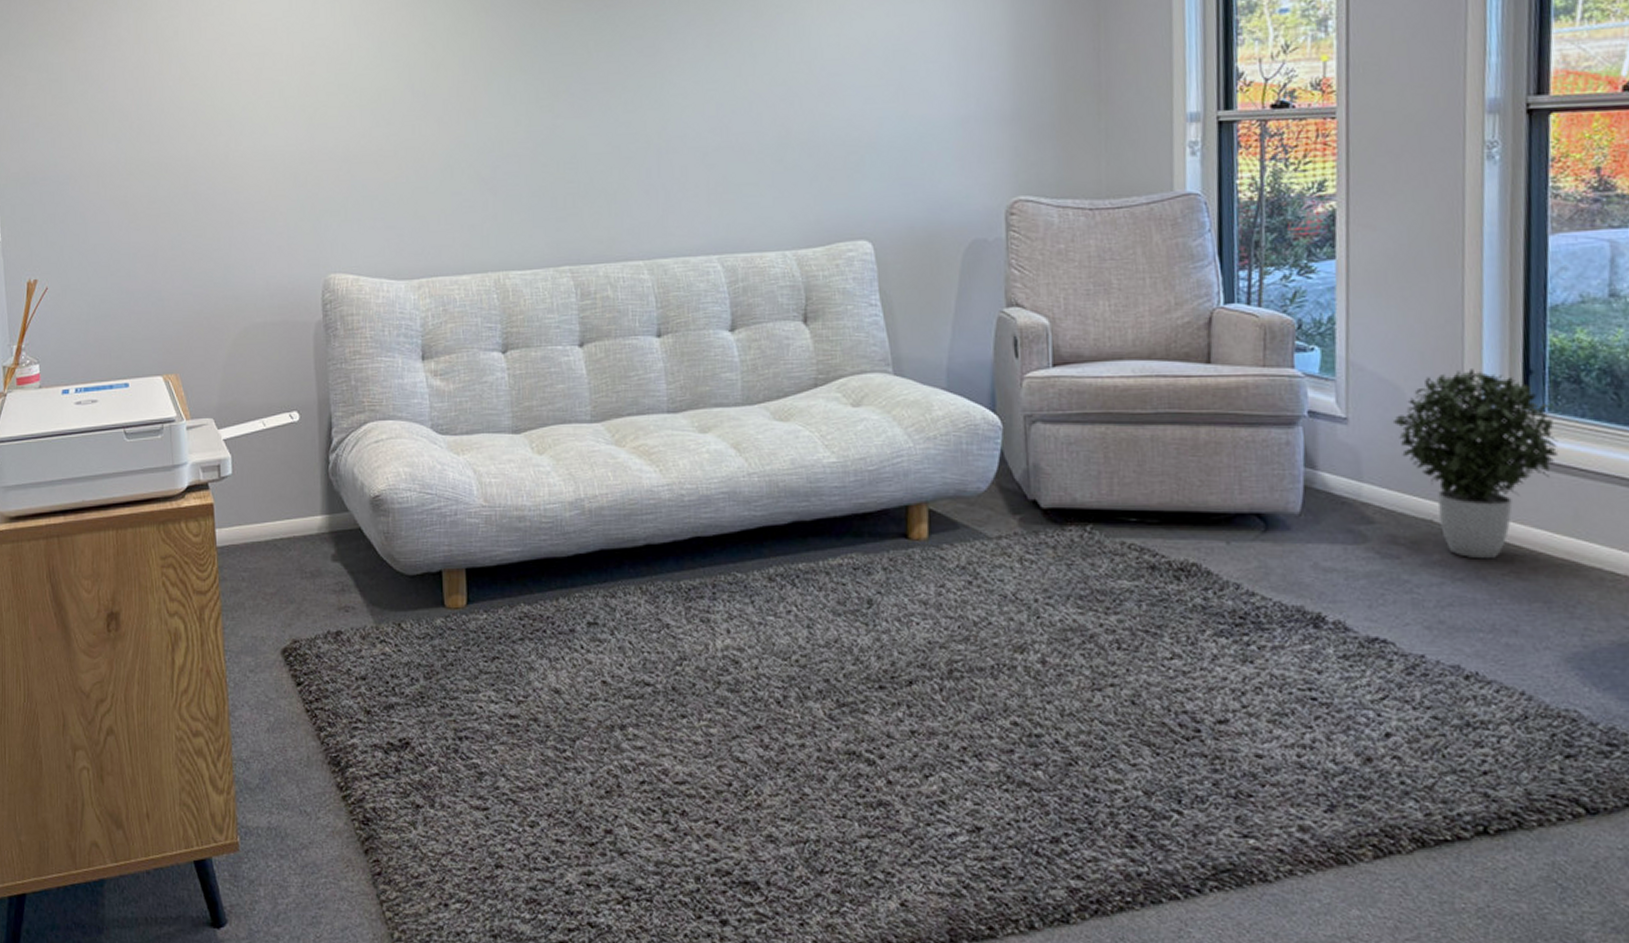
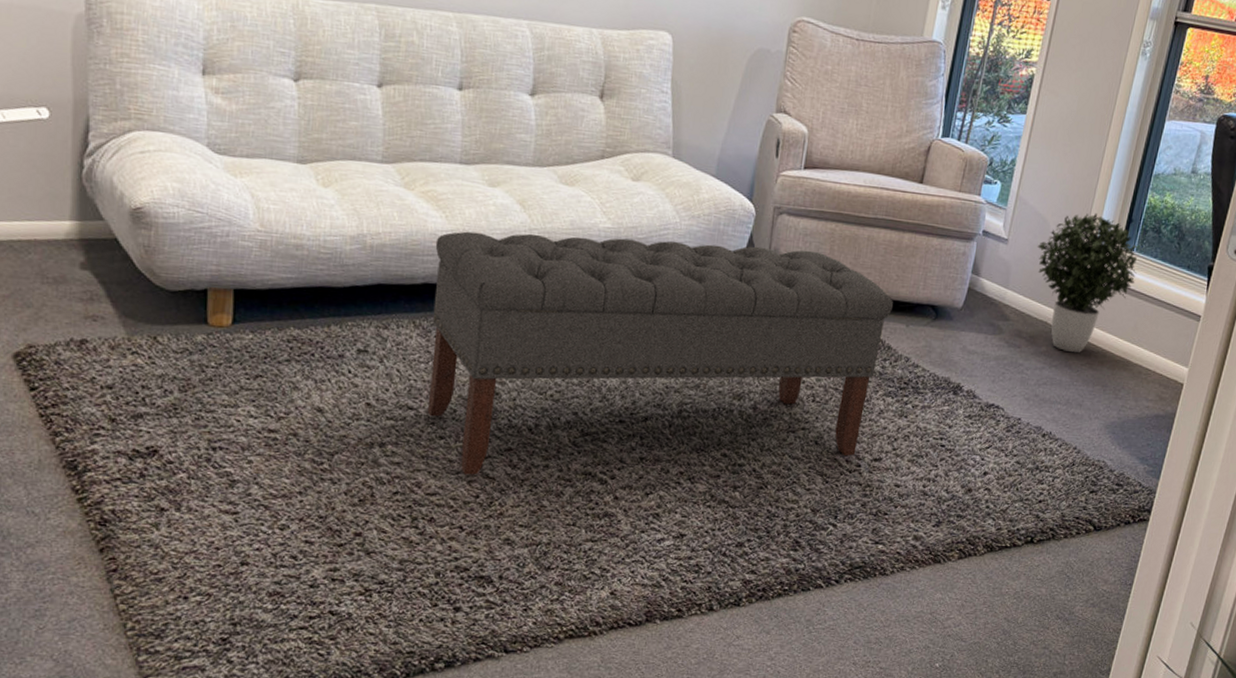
bench: none [653,462,1203,759] -> present [427,231,893,475]

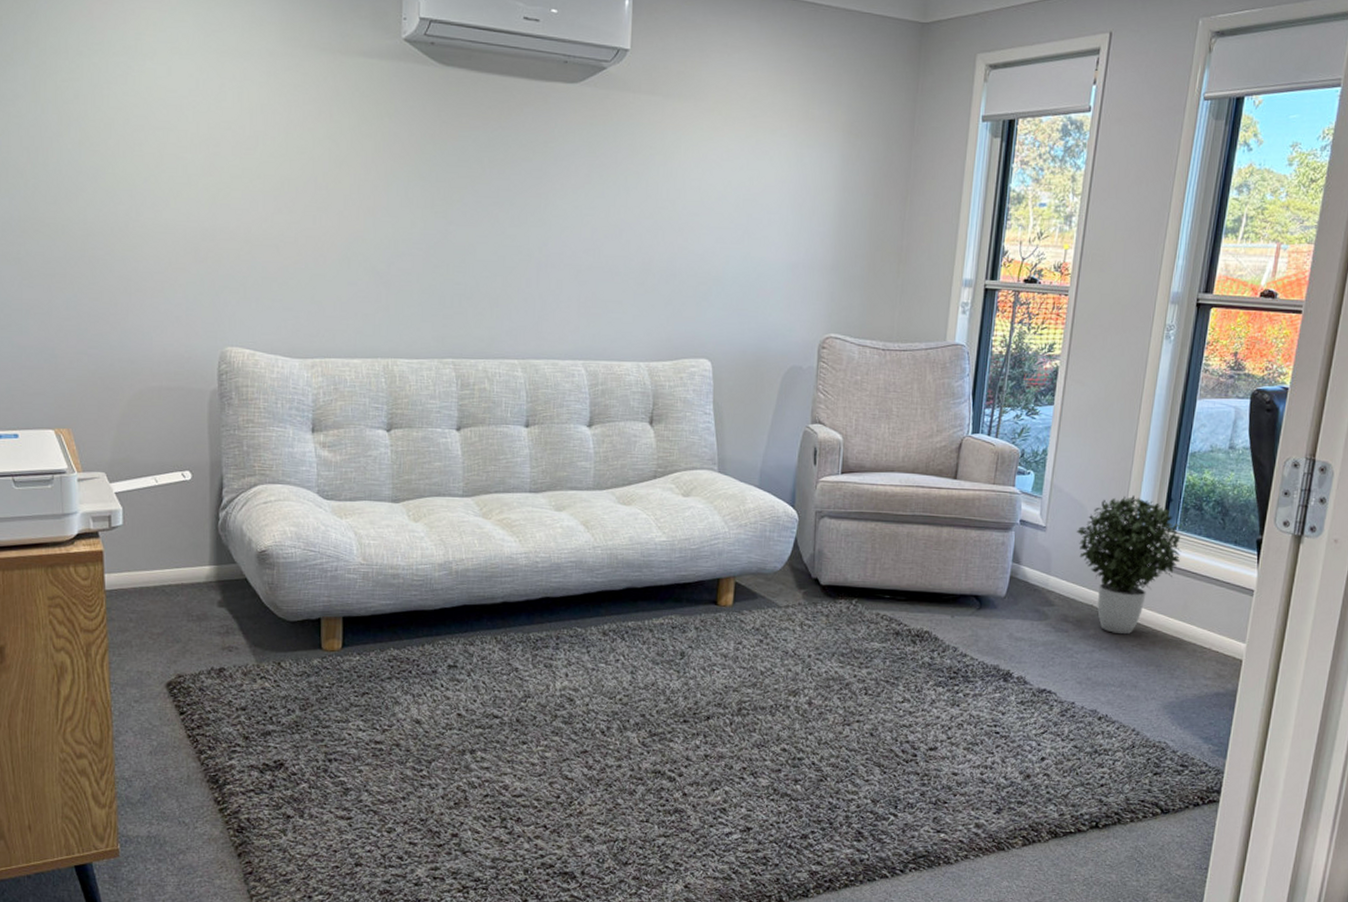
bench: present [427,231,893,475] -> none [510,549,937,777]

